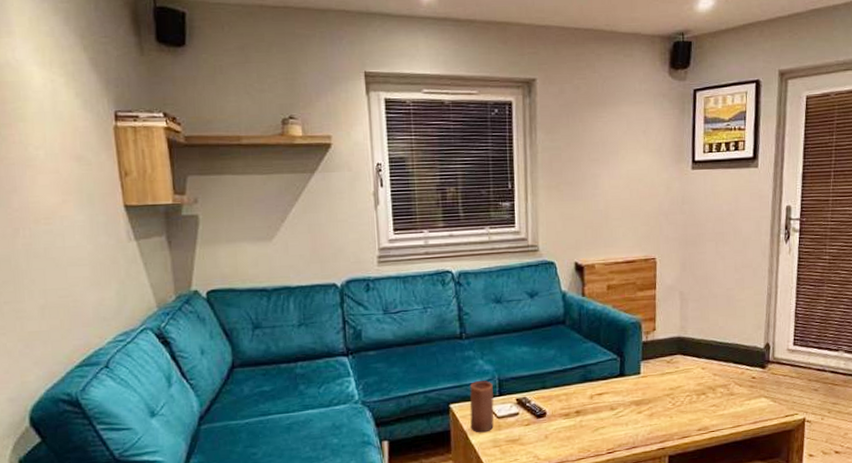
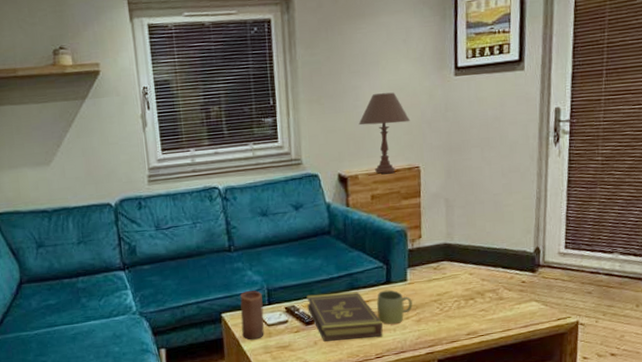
book: none [539,384,615,436] -> present [306,291,383,342]
table lamp: none [596,182,648,264] -> present [358,92,411,174]
mug: none [609,383,645,419] -> present [376,290,413,325]

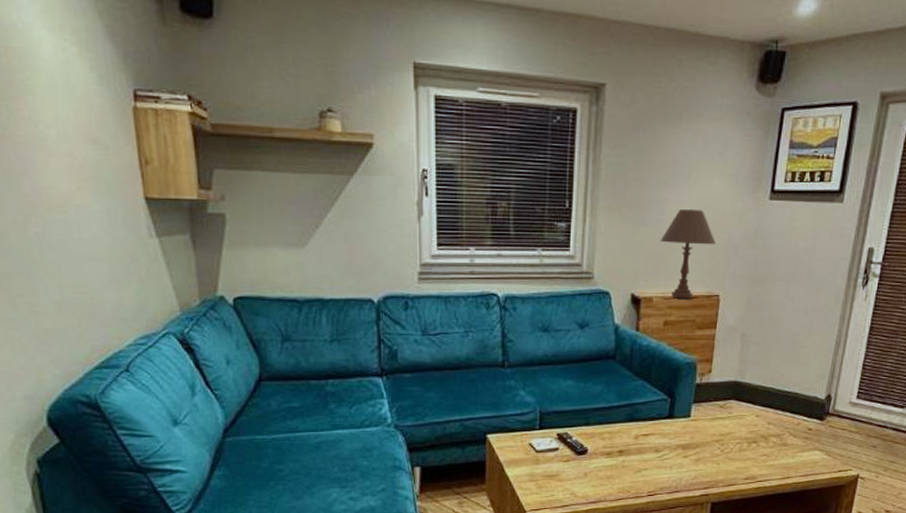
candle: present [240,290,264,340] -> none [507,413,533,466]
book: present [306,291,383,342] -> none [581,422,659,475]
mug: present [376,290,413,325] -> none [655,425,693,462]

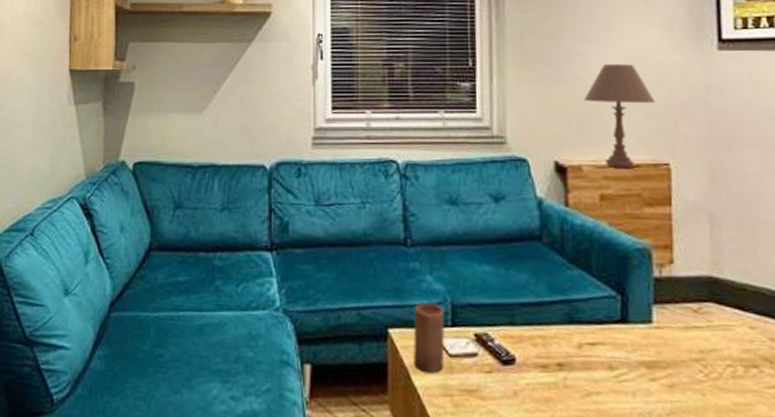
candle: none [507,413,533,466] -> present [413,303,445,374]

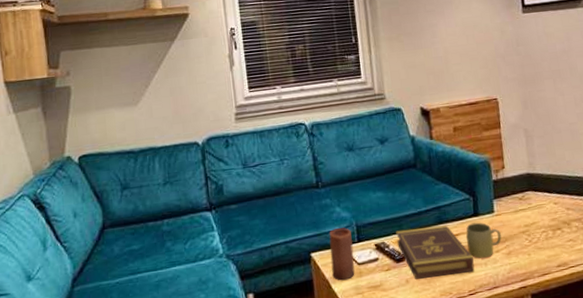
book: none [505,321,616,402] -> present [396,225,475,279]
table lamp: present [583,64,656,168] -> none [437,29,485,107]
mug: none [606,331,661,386] -> present [466,222,502,259]

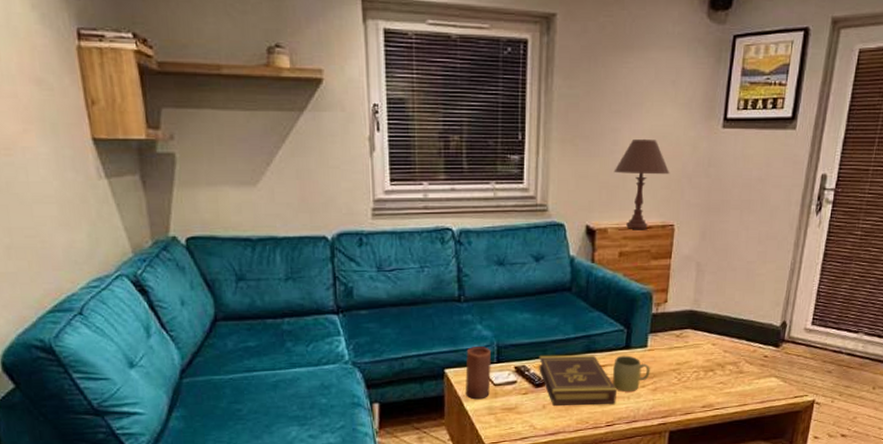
table lamp: none [437,29,485,107] -> present [614,140,670,229]

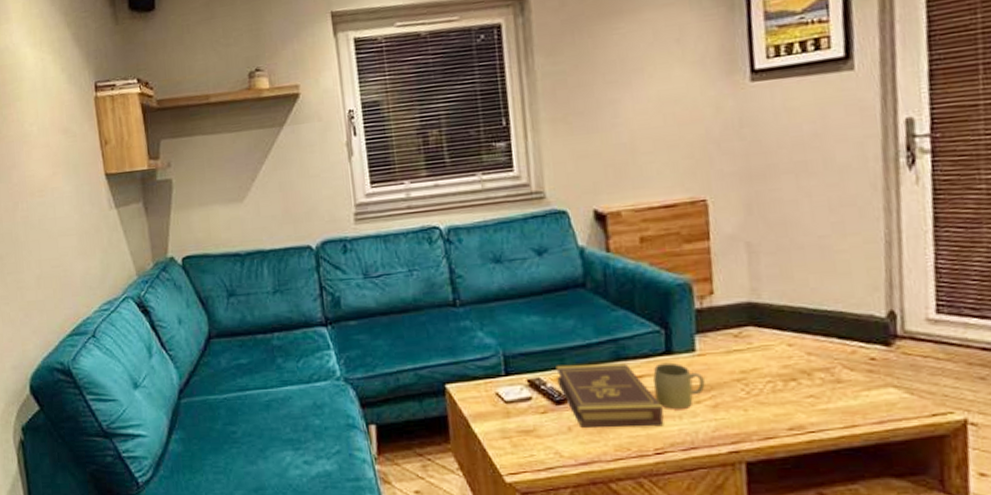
candle: present [465,347,491,400] -> none [468,357,501,420]
table lamp: present [614,140,670,229] -> none [619,105,691,210]

